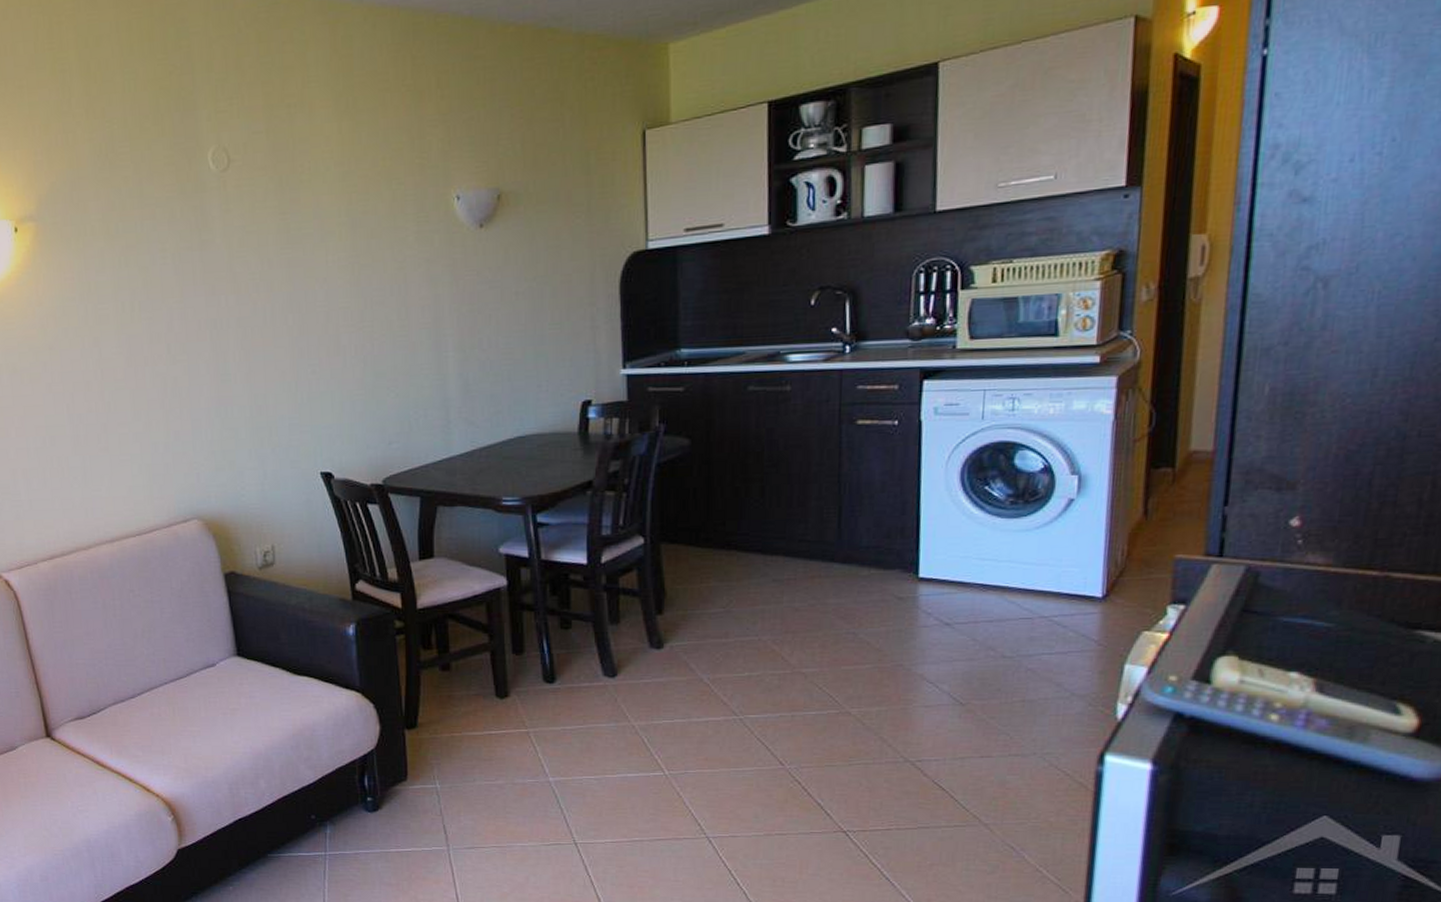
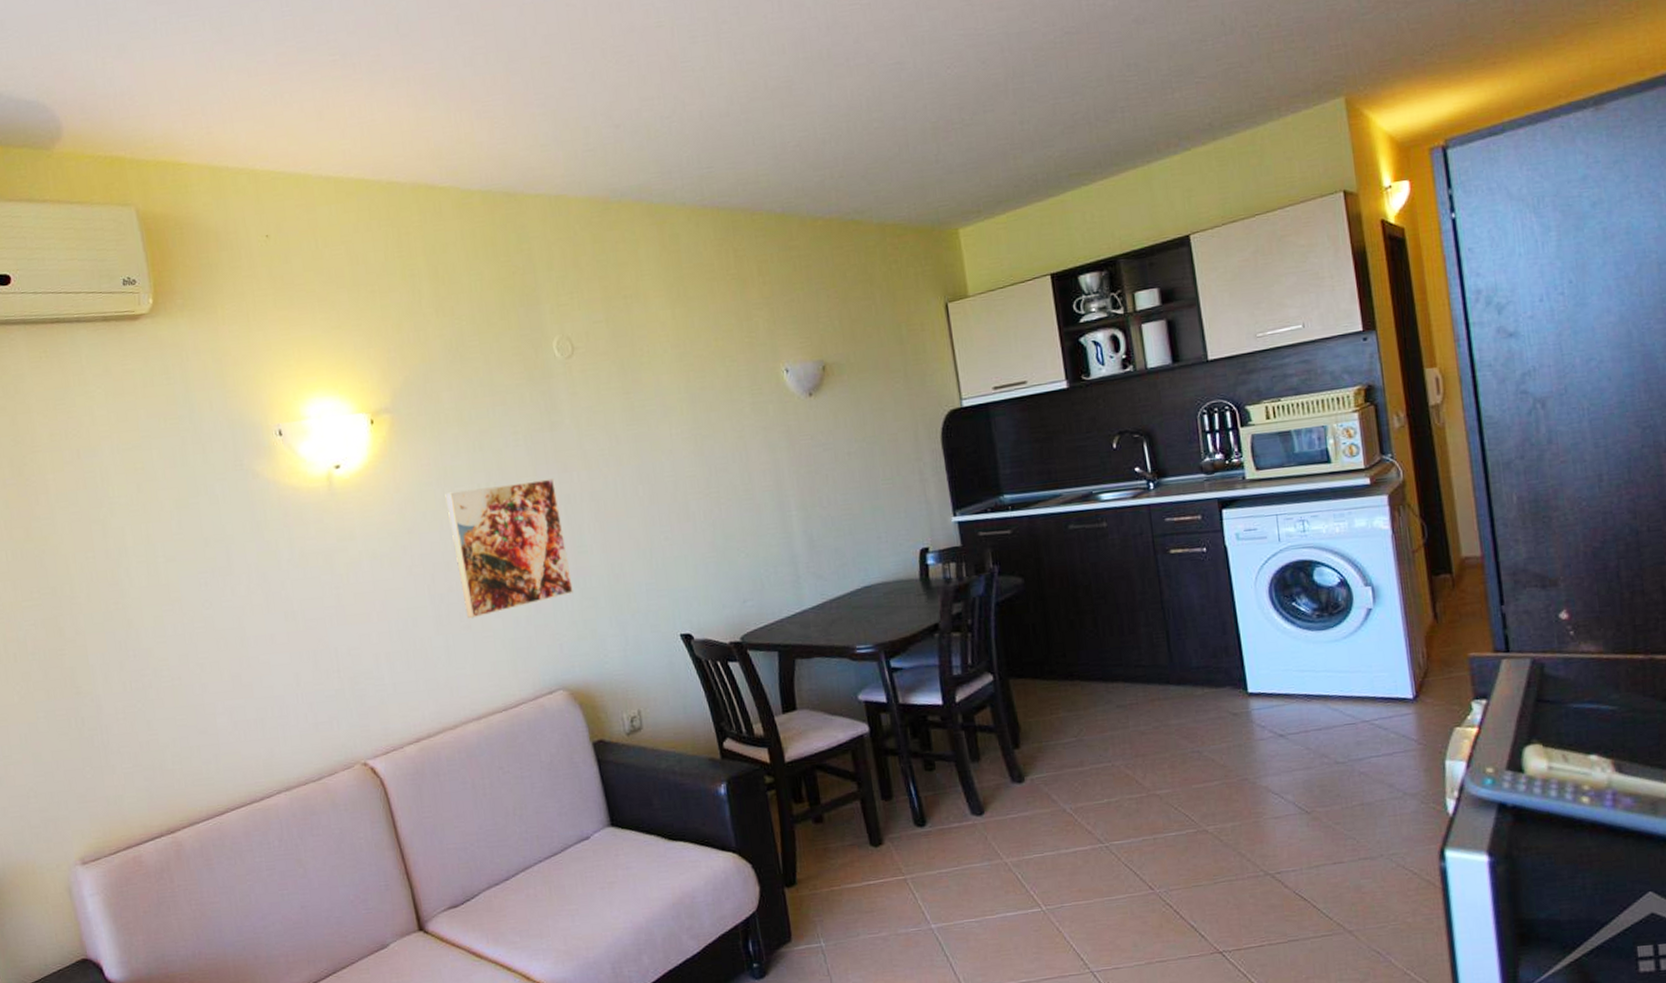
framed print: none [88,301,214,441] -> present [445,478,573,619]

